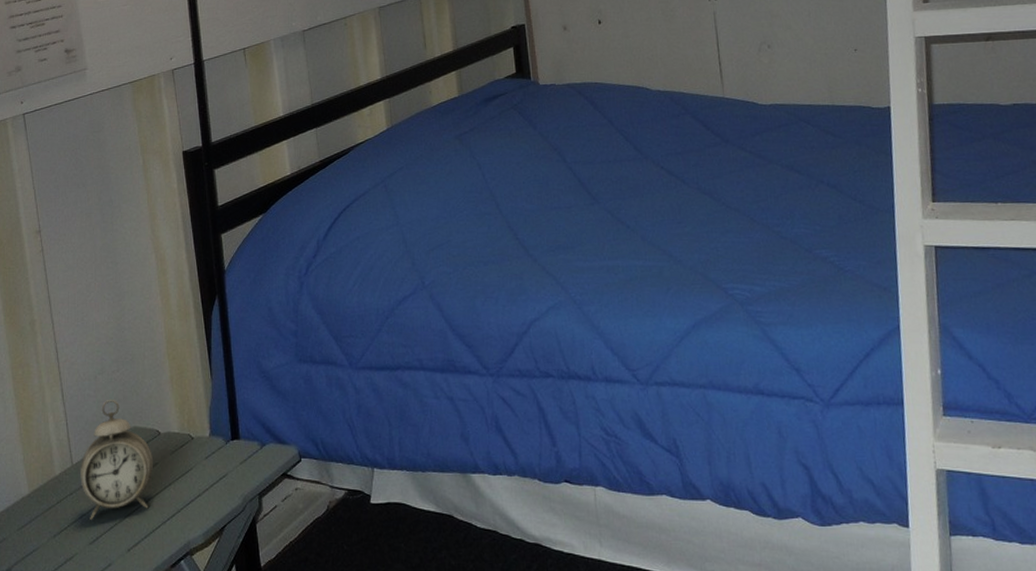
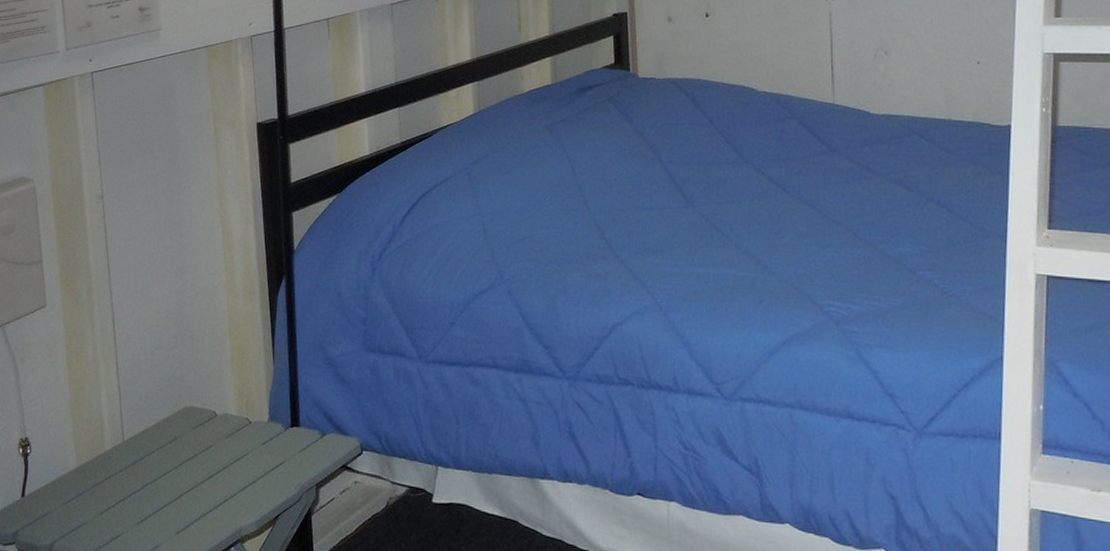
alarm clock: present [80,399,154,520] -> none [131,375,209,499]

